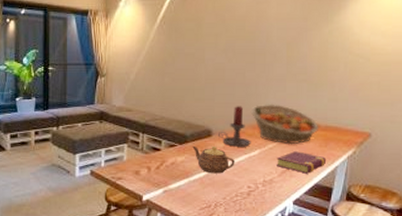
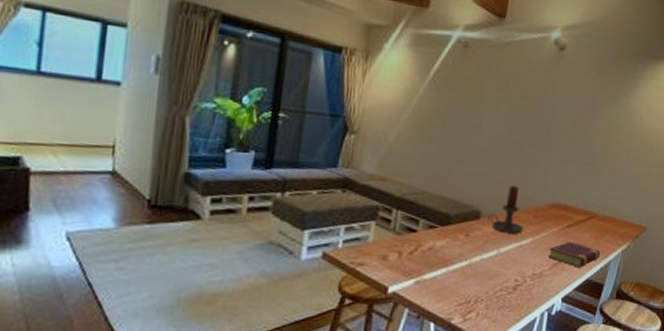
teapot: present [192,145,235,174] -> none [456,229,504,264]
fruit basket: present [250,103,319,145] -> none [526,186,597,235]

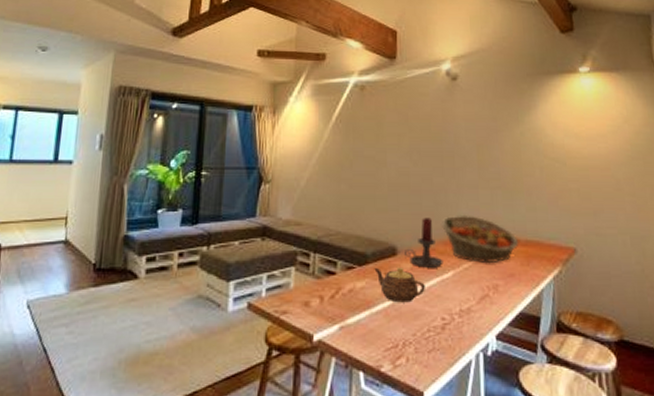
teapot: none [456,229,504,264] -> present [374,267,425,303]
fruit basket: none [526,186,597,235] -> present [440,214,519,264]
book: present [548,242,601,268] -> none [473,272,531,300]

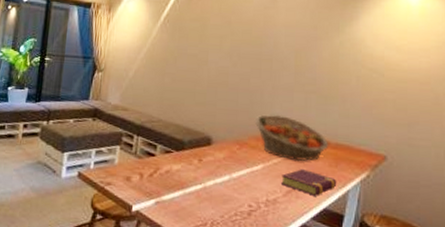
teapot: present [374,267,425,303] -> none [190,155,235,188]
candle holder: present [403,217,443,268] -> none [217,114,254,160]
book: none [473,272,531,300] -> present [281,169,337,196]

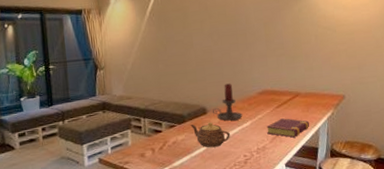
teapot: none [190,155,235,188] -> present [190,122,230,148]
candle holder: none [217,114,254,160] -> present [212,83,243,121]
fruit basket: present [254,114,329,162] -> none [239,78,300,113]

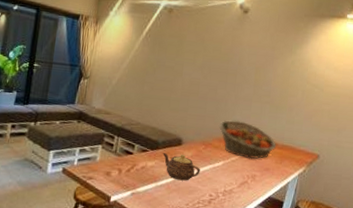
candle holder: present [212,83,243,121] -> none [187,119,217,158]
fruit basket: none [239,78,300,113] -> present [218,120,277,159]
book: present [266,118,310,138] -> none [237,165,281,187]

